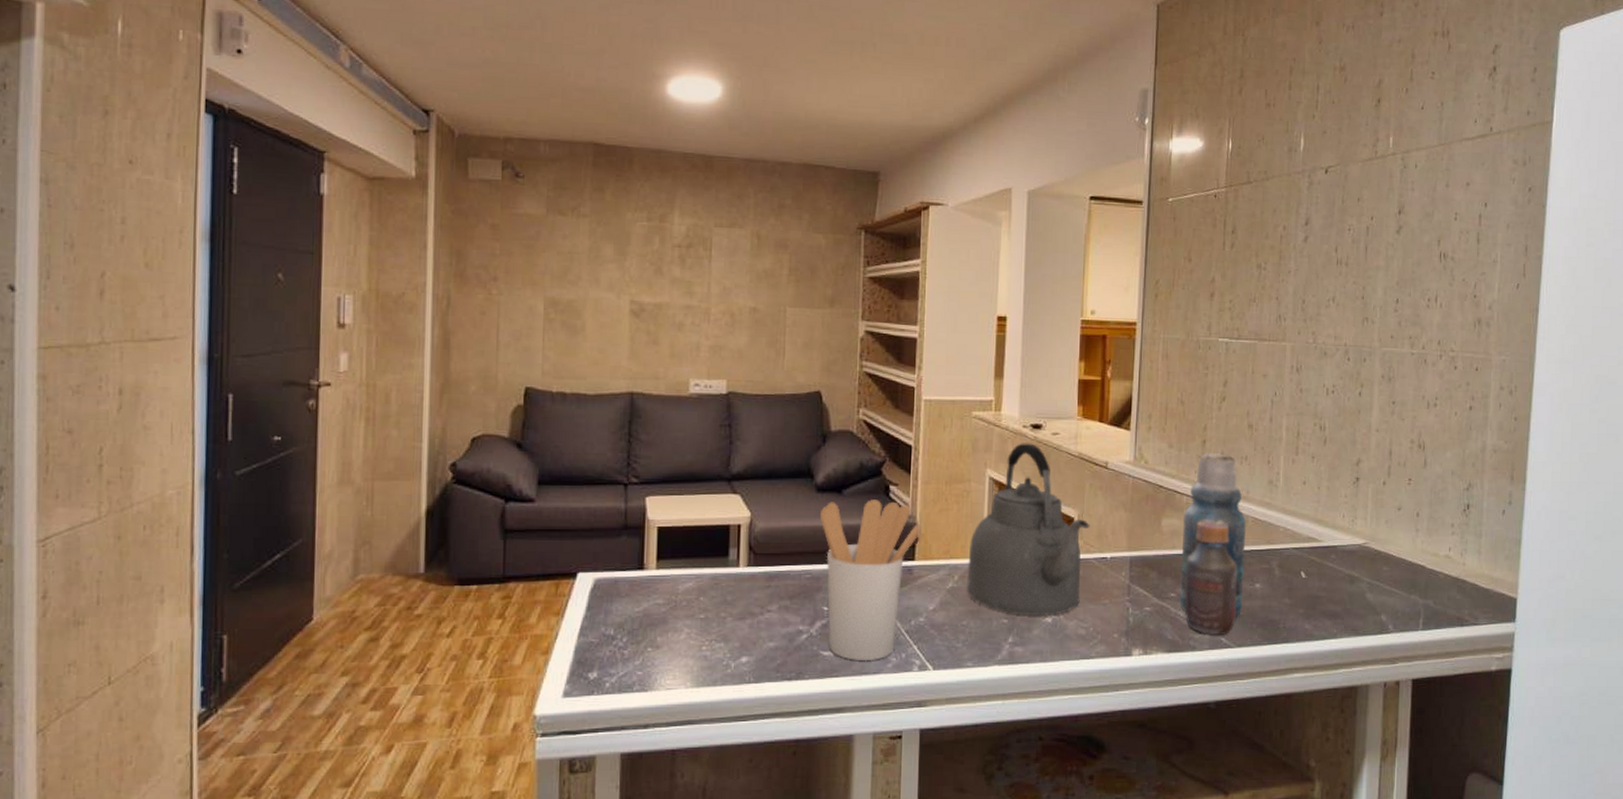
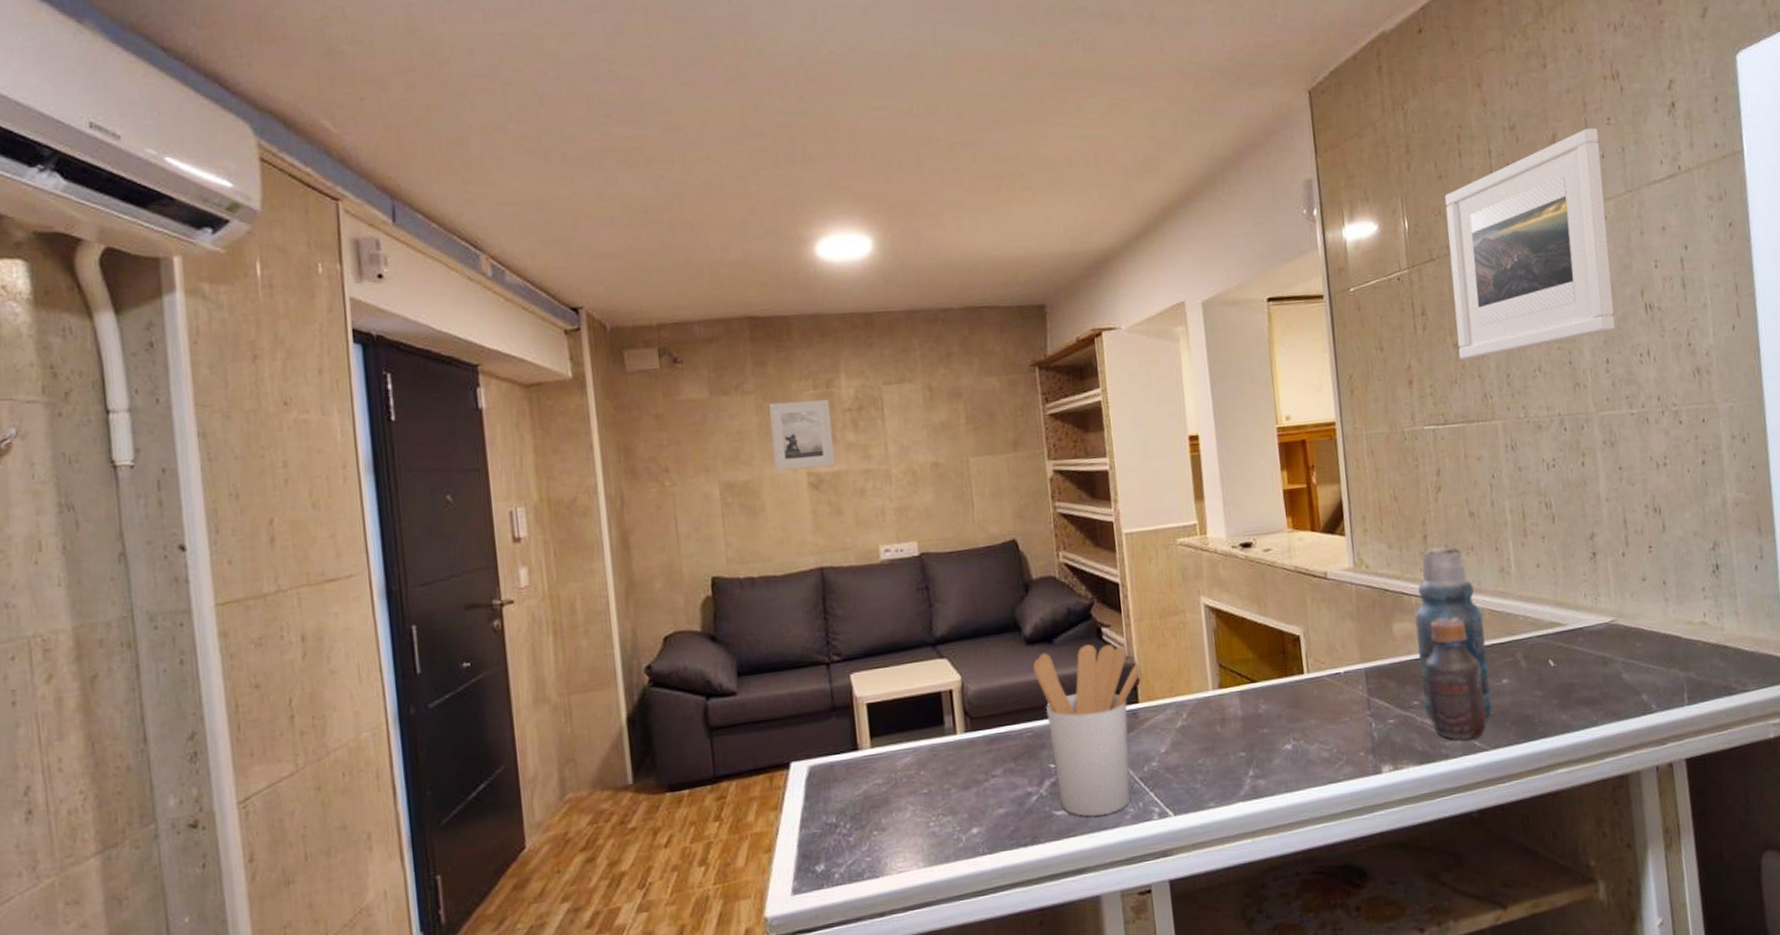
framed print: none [599,229,660,297] -> present [769,399,835,470]
kettle: present [966,443,1090,617] -> none [1193,563,1319,746]
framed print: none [1261,79,1421,282] -> present [1444,127,1616,360]

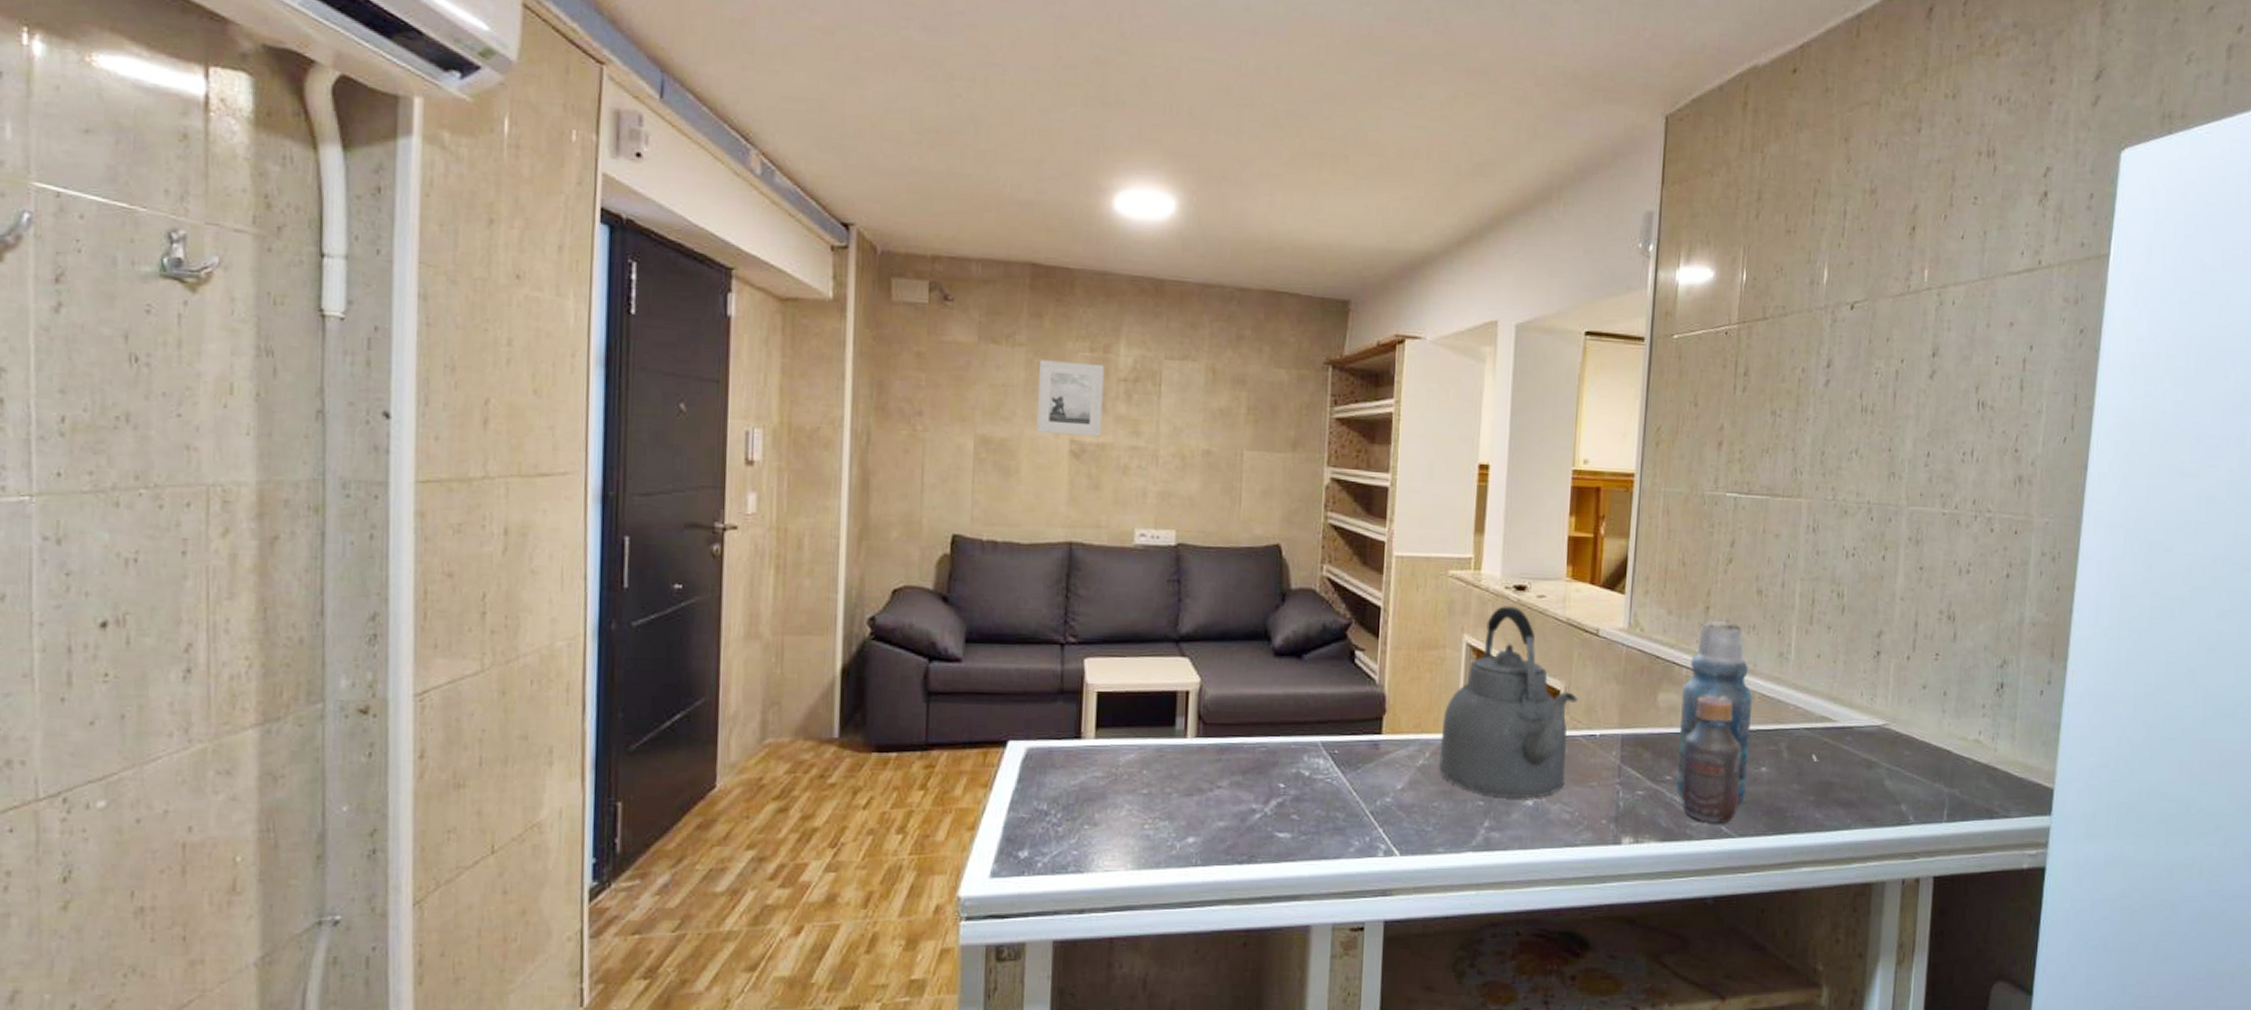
utensil holder: present [1032,644,1141,817] -> none [1277,666,1389,845]
kettle: none [1193,563,1319,746] -> present [1438,606,1578,799]
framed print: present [1444,127,1616,360] -> none [1775,204,1962,430]

